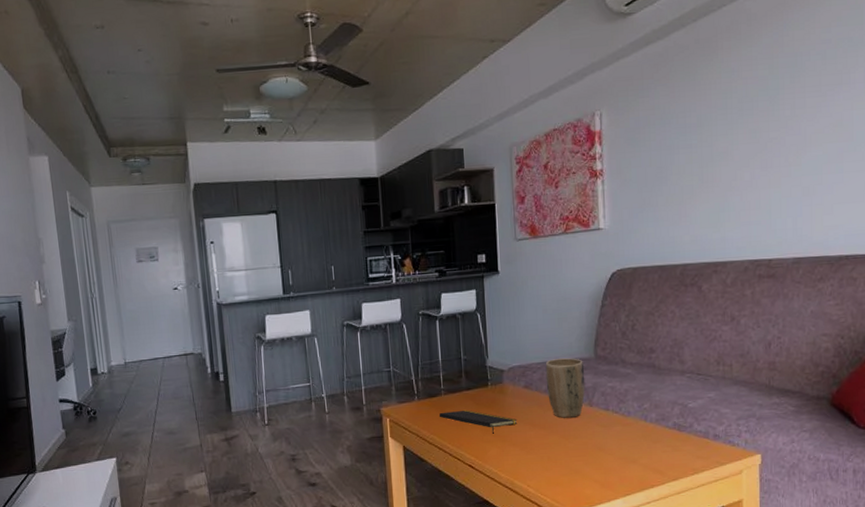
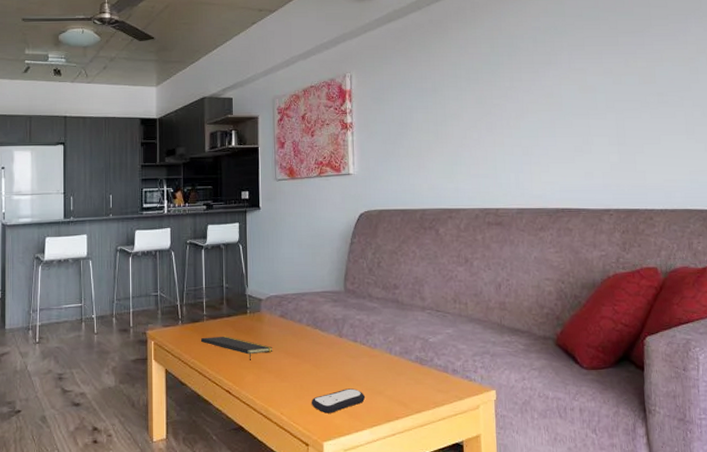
plant pot: present [545,358,586,418] -> none [299,290,336,348]
remote control: none [559,458,618,484] -> present [311,388,366,413]

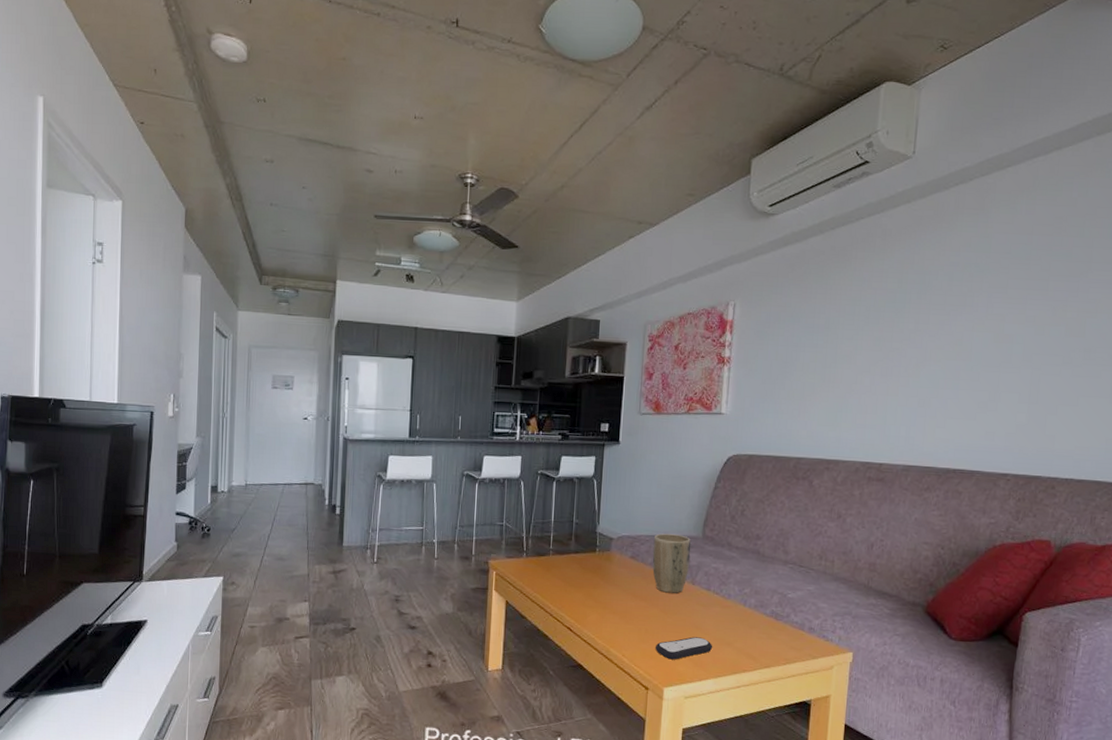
notepad: present [200,336,273,360] -> none [544,572,620,600]
plant pot: none [299,290,336,348] -> present [652,533,692,594]

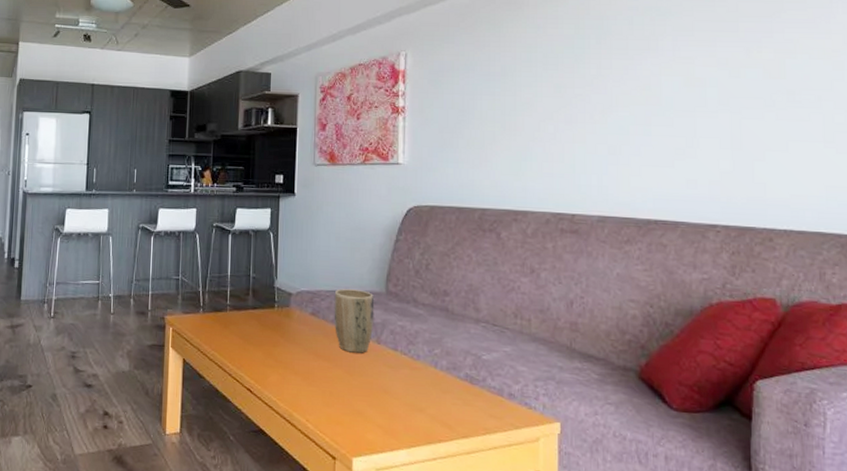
remote control: present [655,637,713,660] -> none [340,401,404,427]

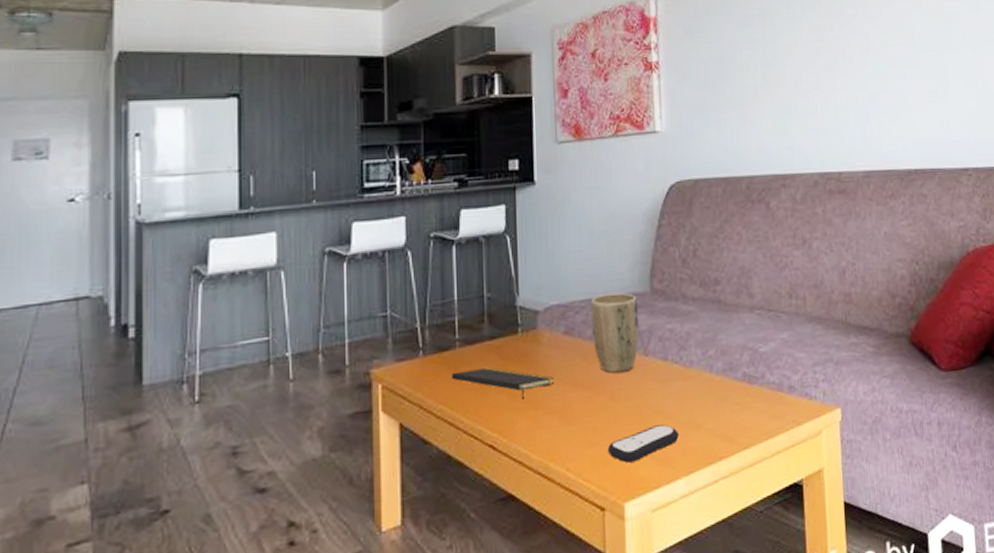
notepad: none [222,328,301,359] -> present [451,367,555,399]
remote control: none [340,401,404,427] -> present [607,424,680,463]

